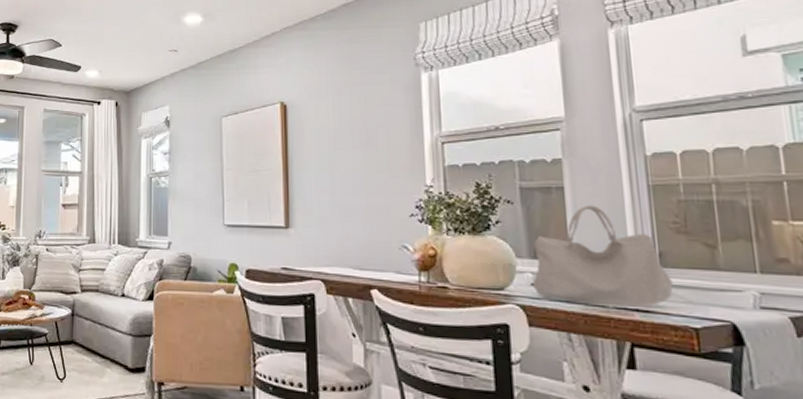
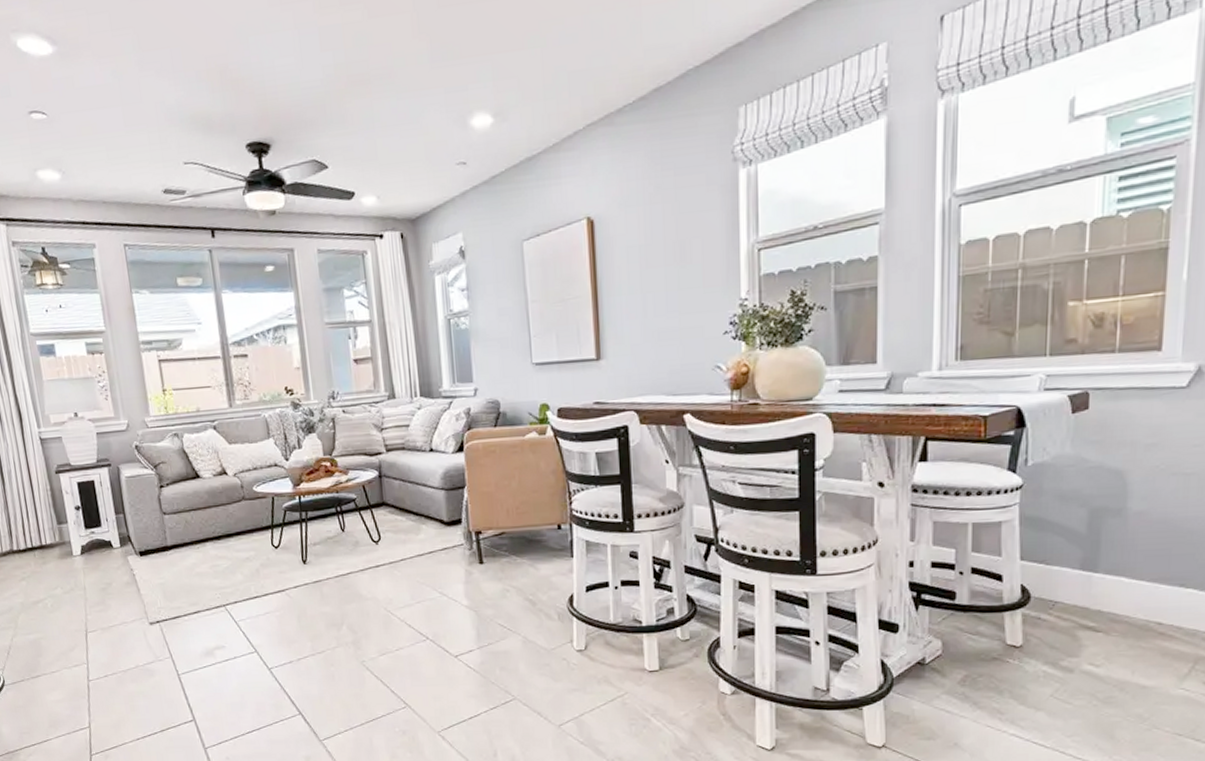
handbag: present [532,205,673,307] -> none [840,303,970,405]

